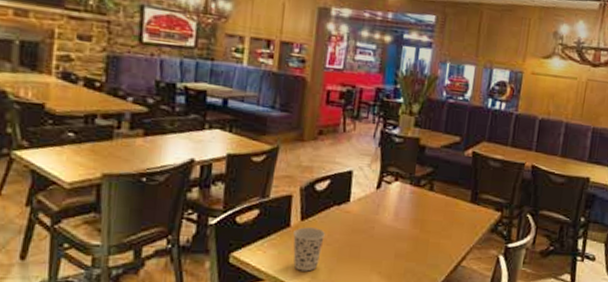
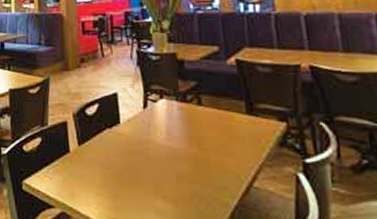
cup: present [293,227,325,272] -> none [74,152,103,197]

